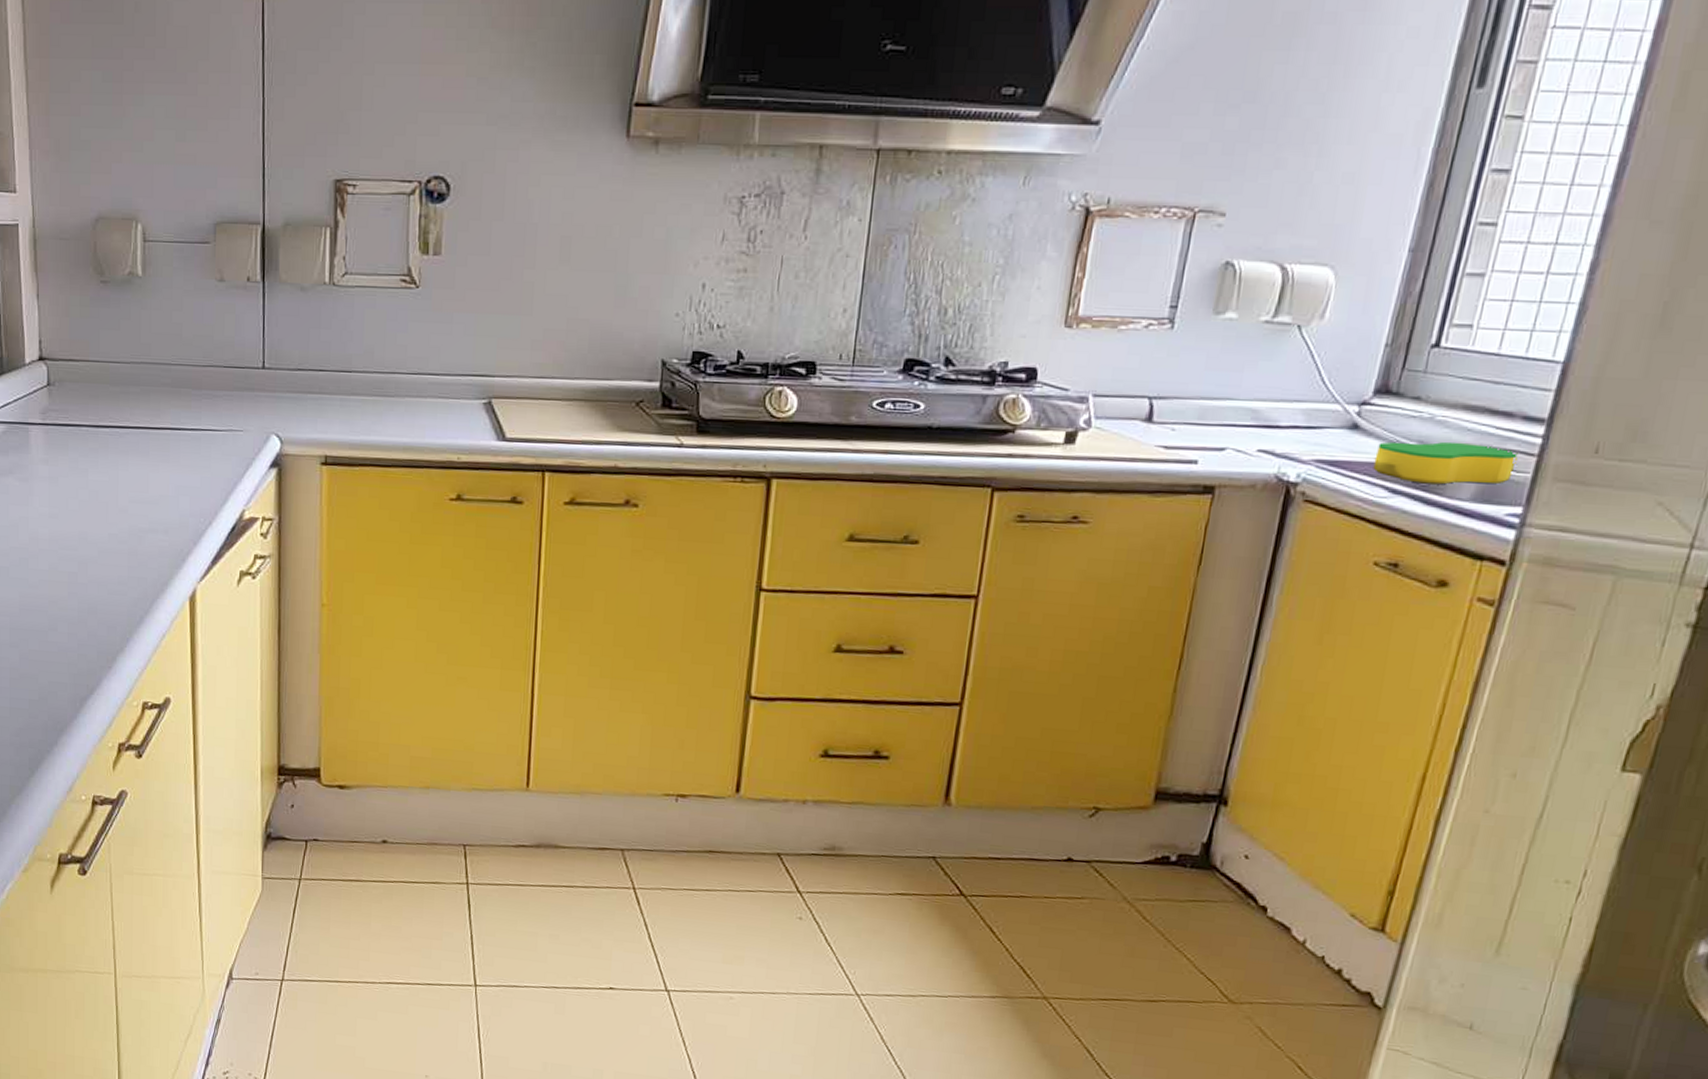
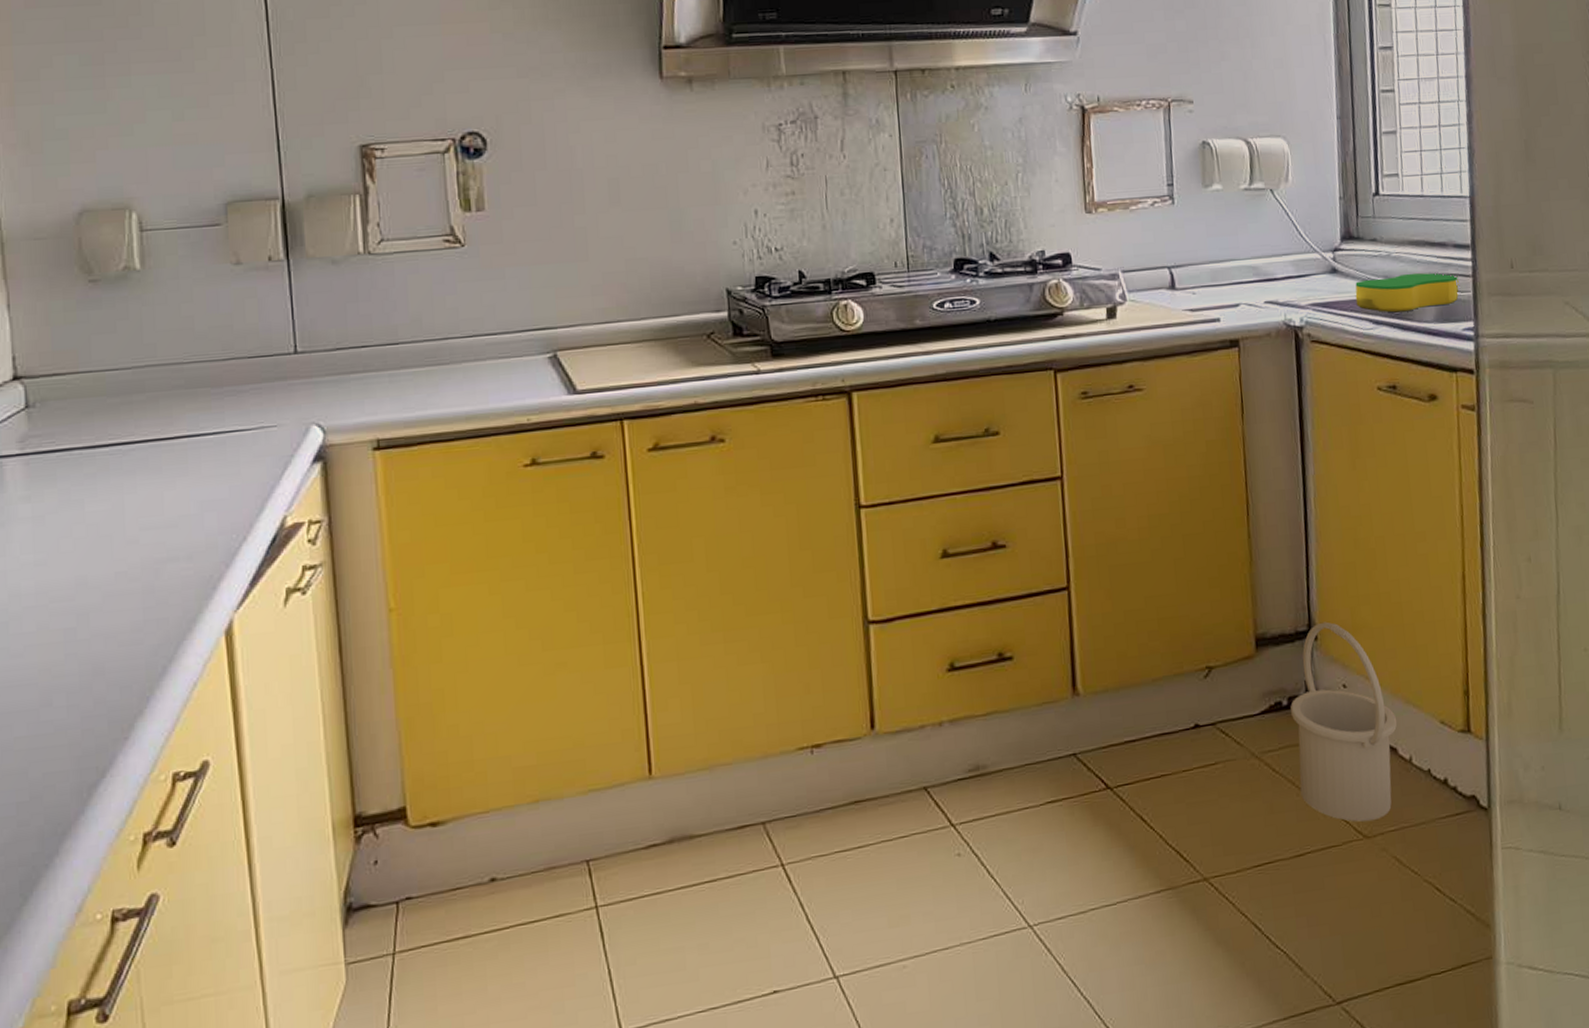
bucket: none [1168,790,1300,989] -> present [1290,621,1398,822]

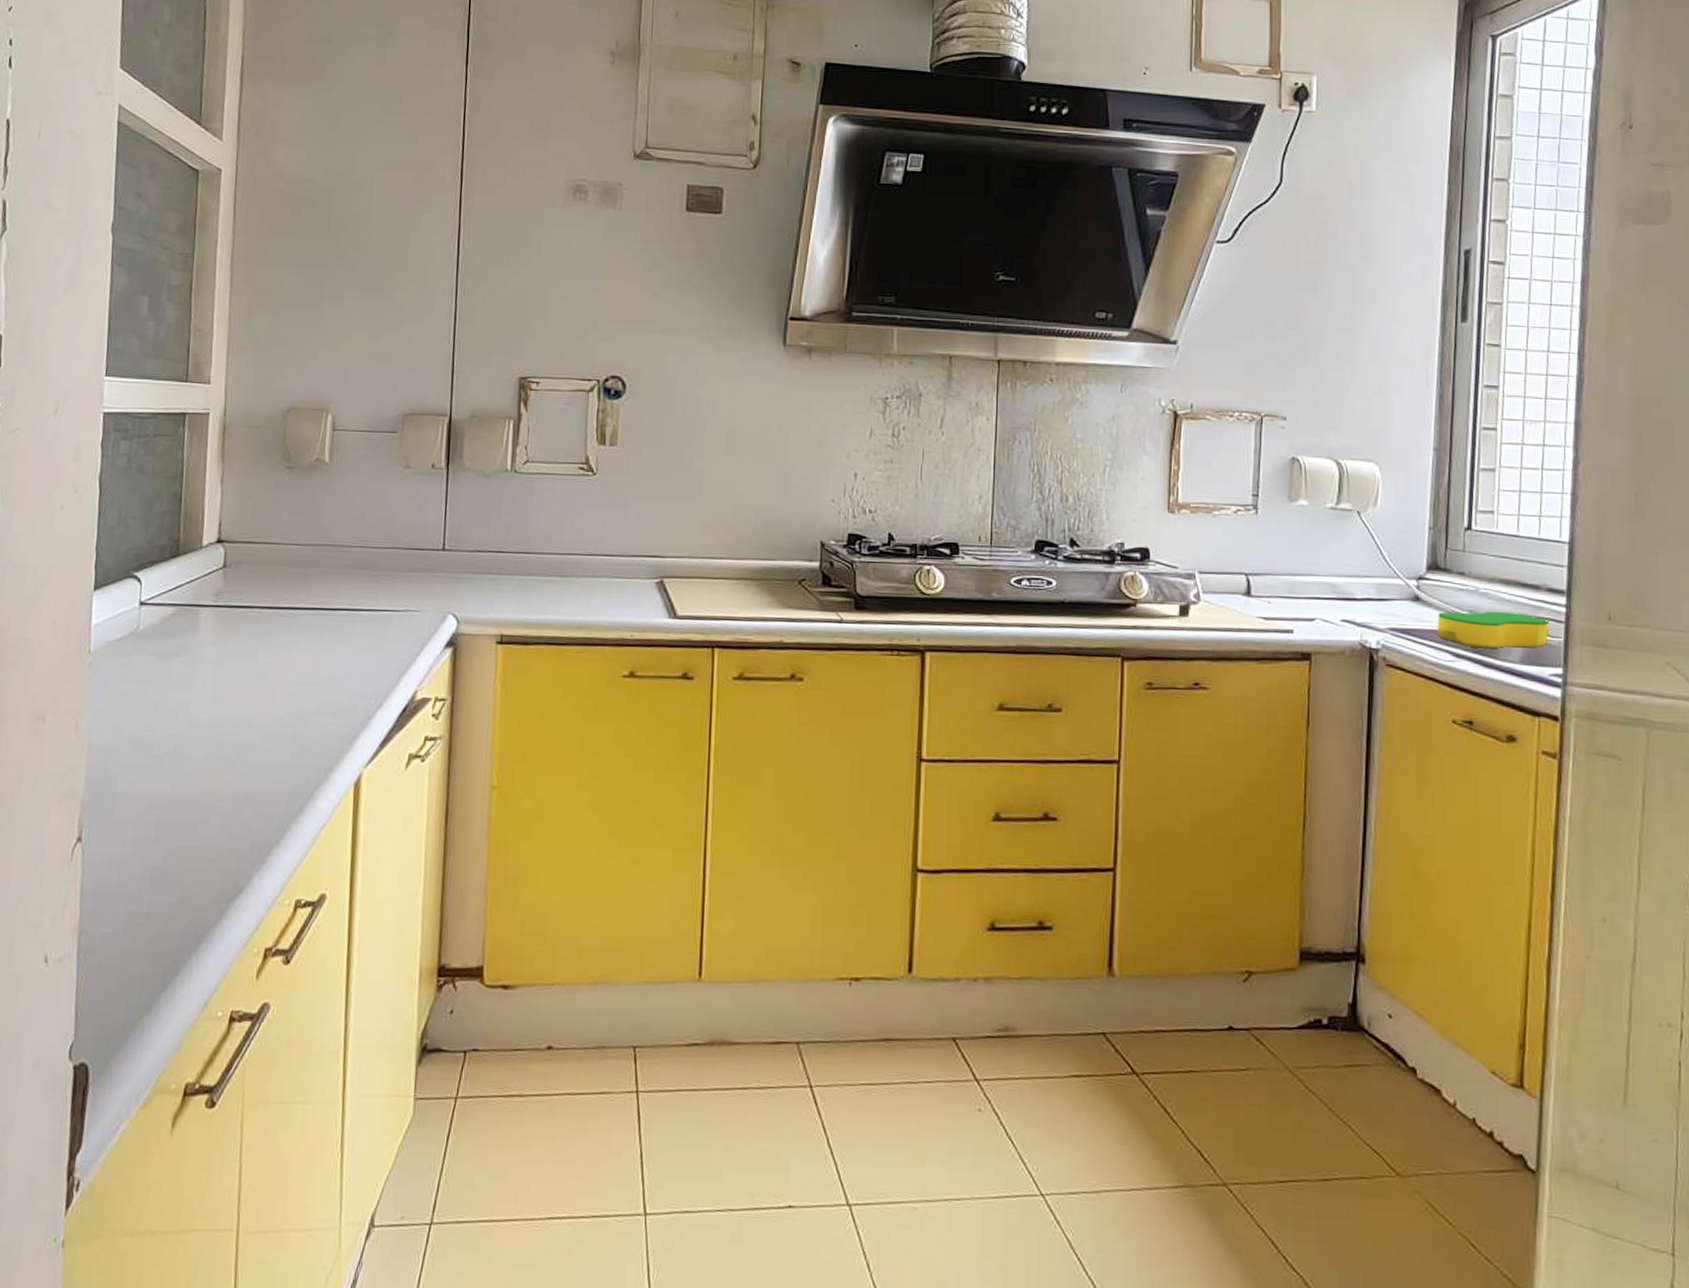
bucket: present [1290,621,1398,822] -> none [1331,947,1444,1160]

